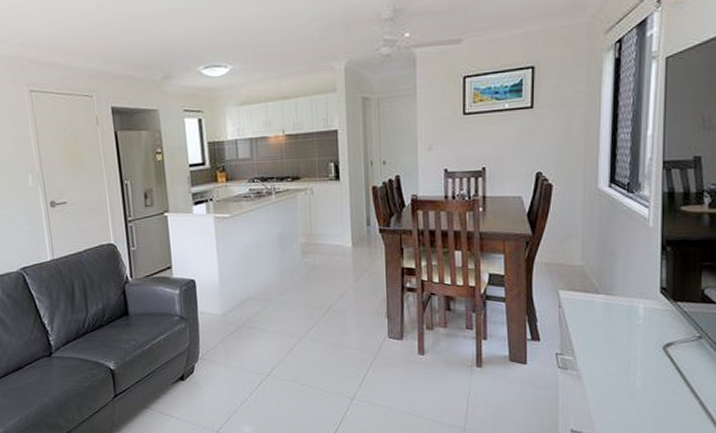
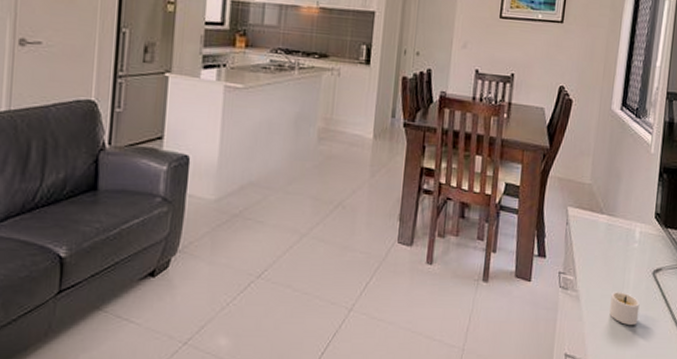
candle: none [616,368,651,400] -> present [609,292,640,325]

